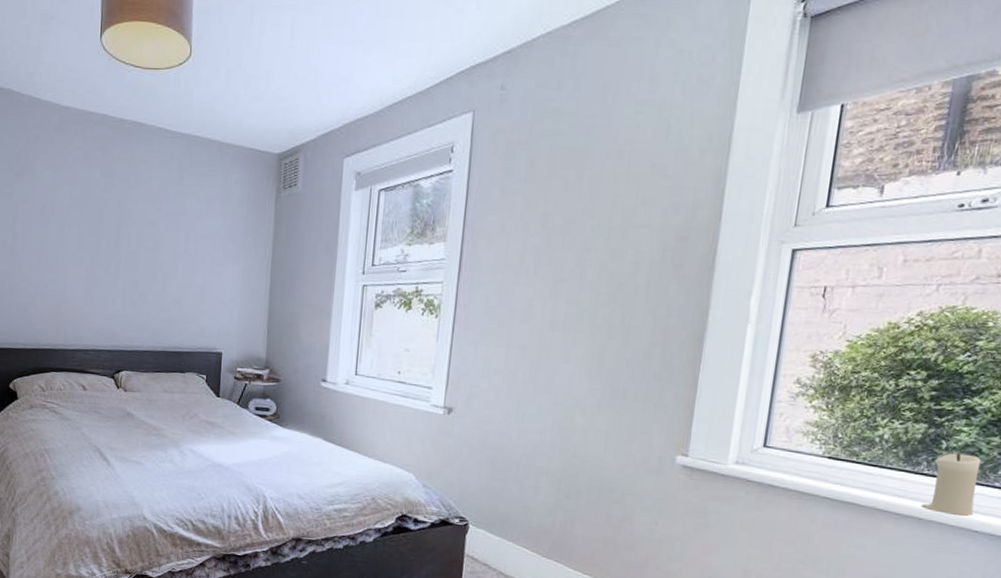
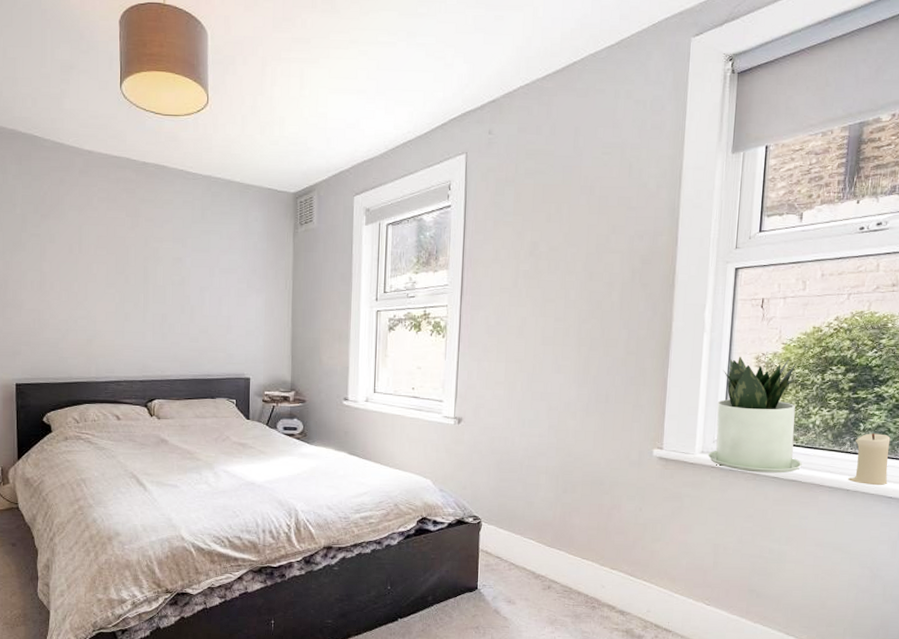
planter: none [743,353,864,494] -> present [707,356,802,474]

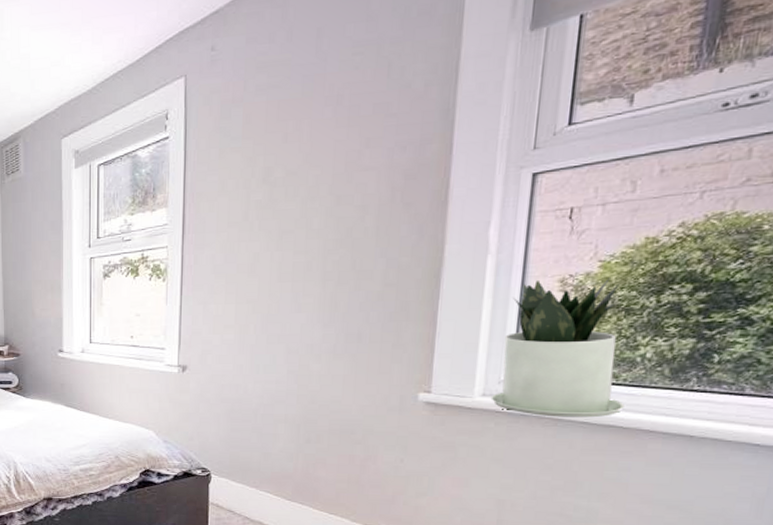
candle: present [848,433,891,486] -> none [692,366,761,431]

